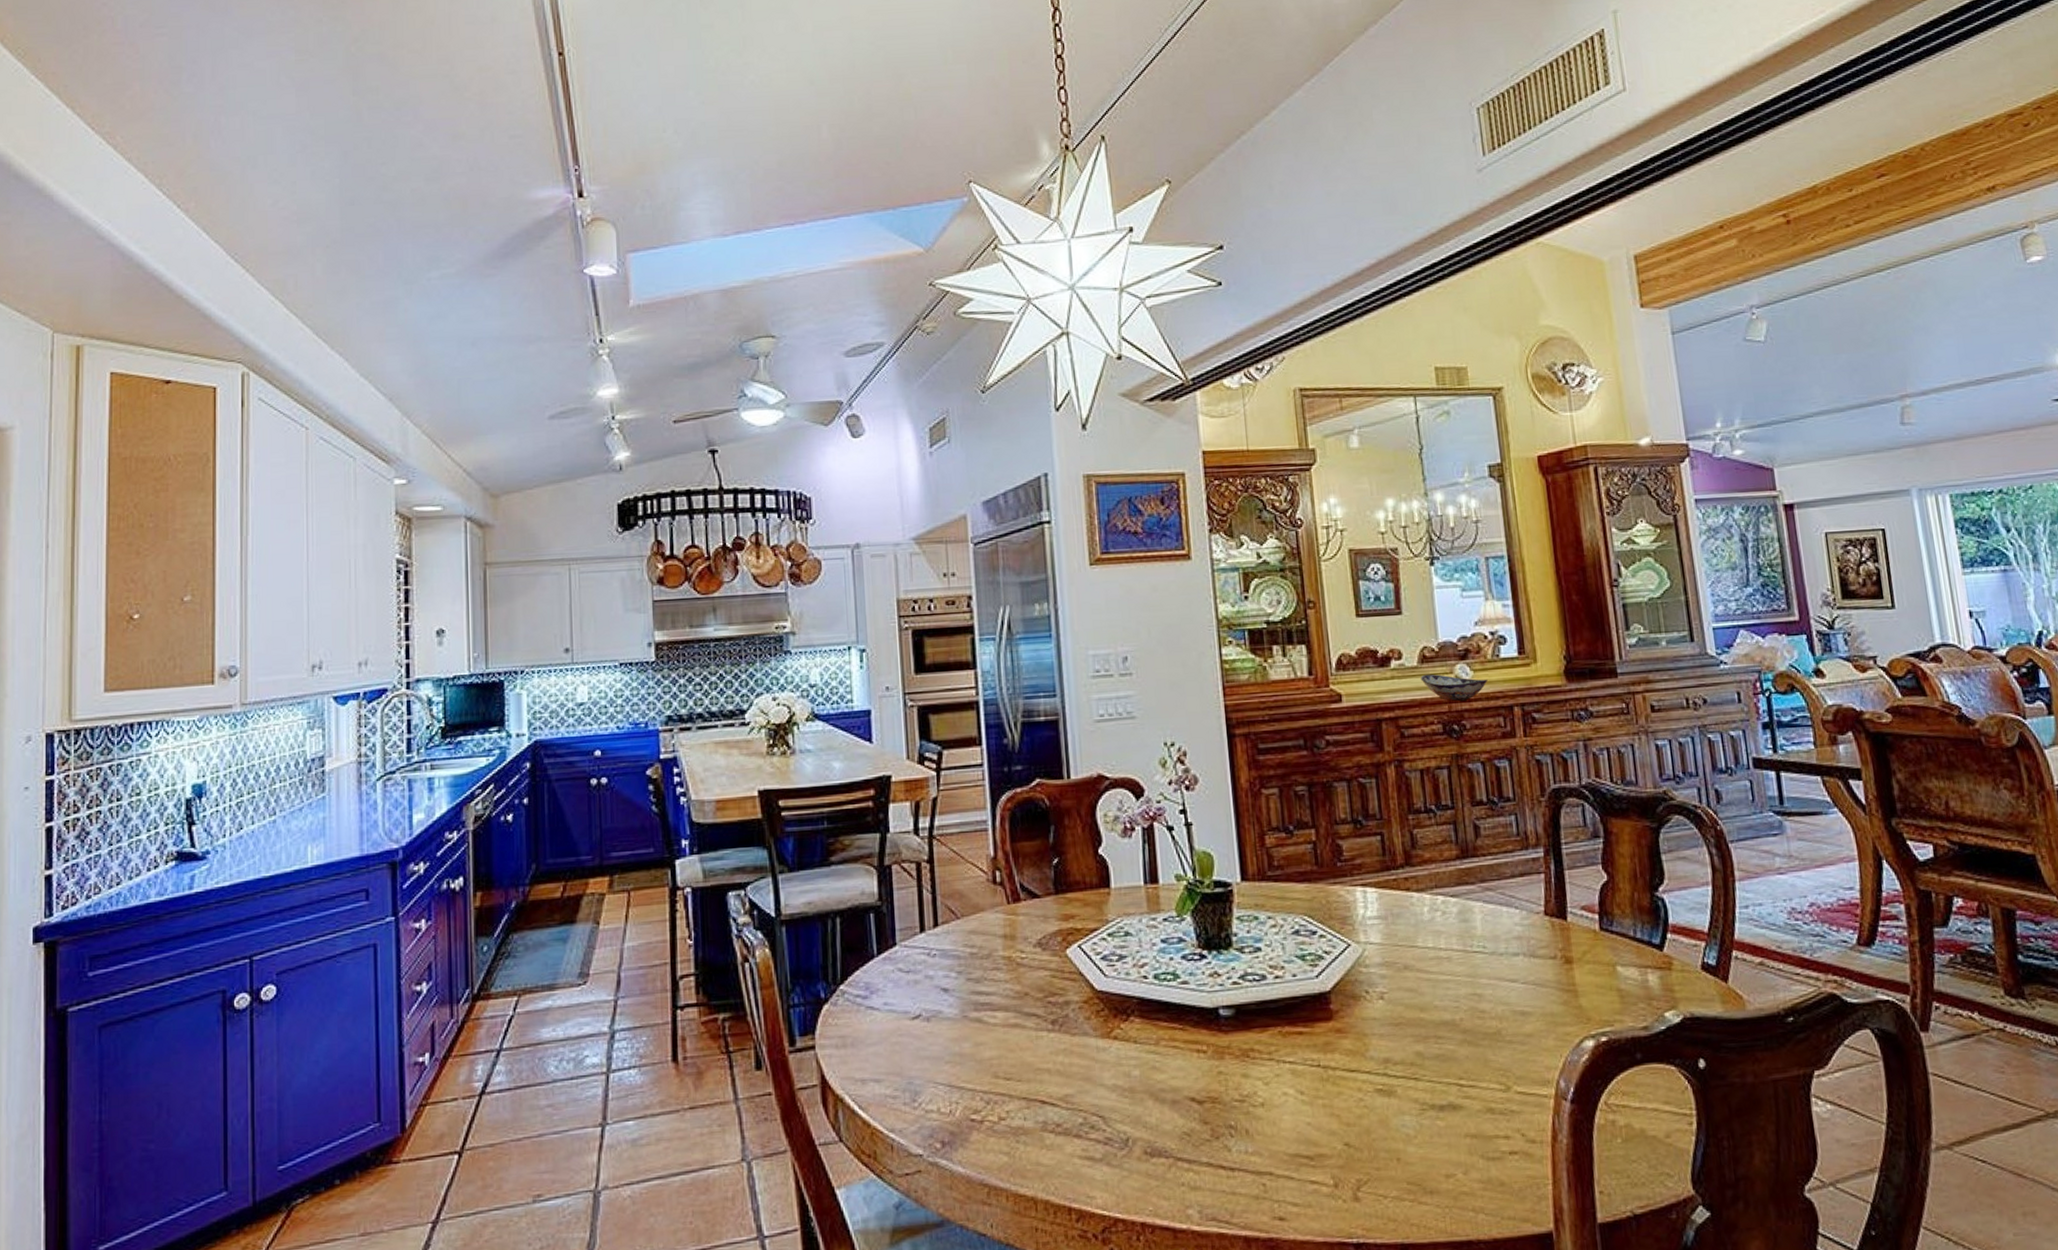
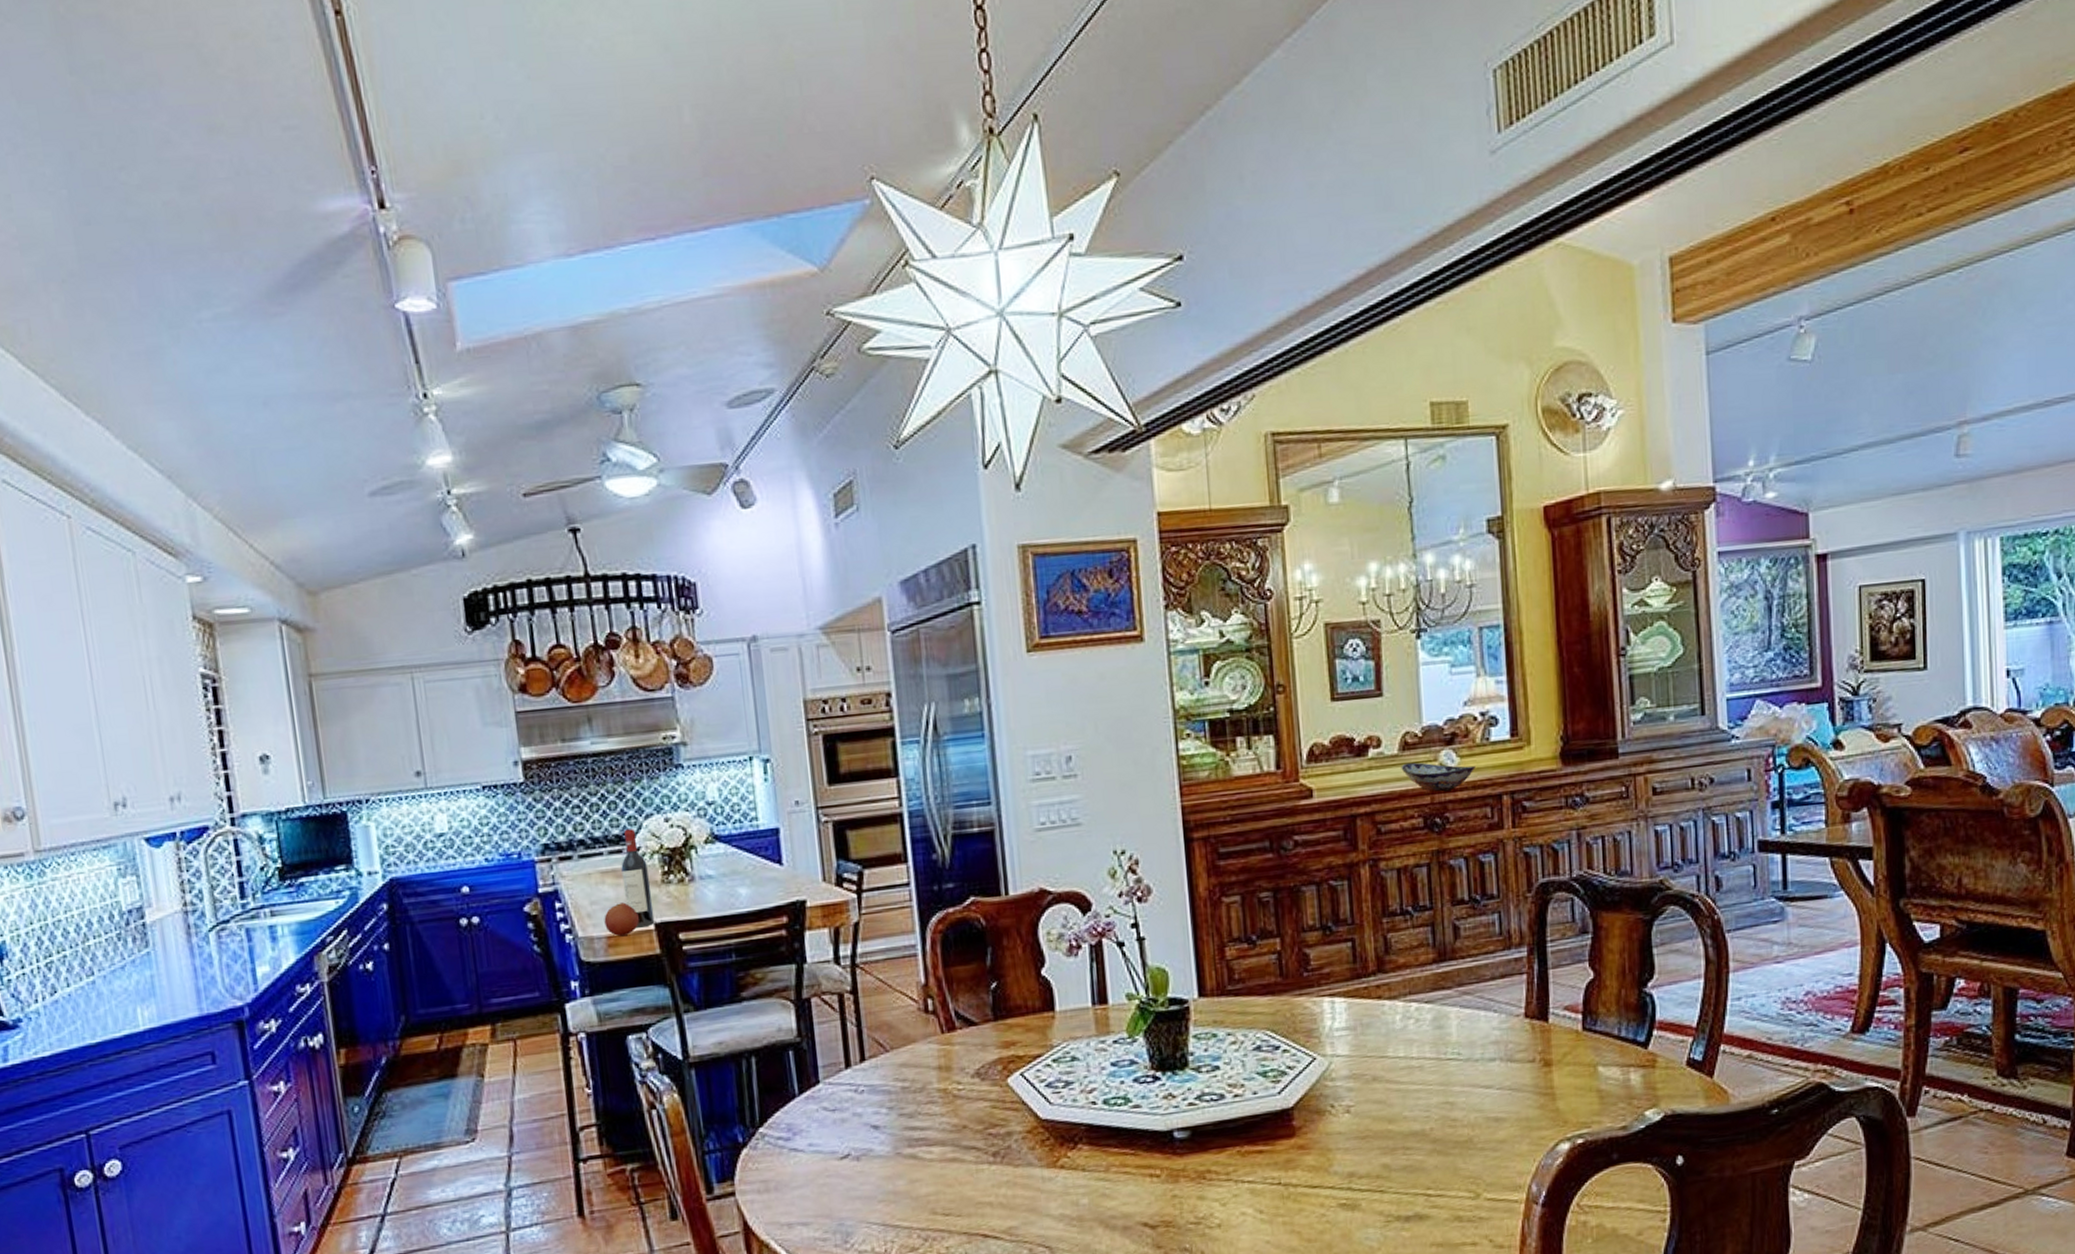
fruit: none [715,770,745,801] -> present [604,902,639,937]
wine bottle: none [732,705,759,794] -> present [621,829,655,928]

